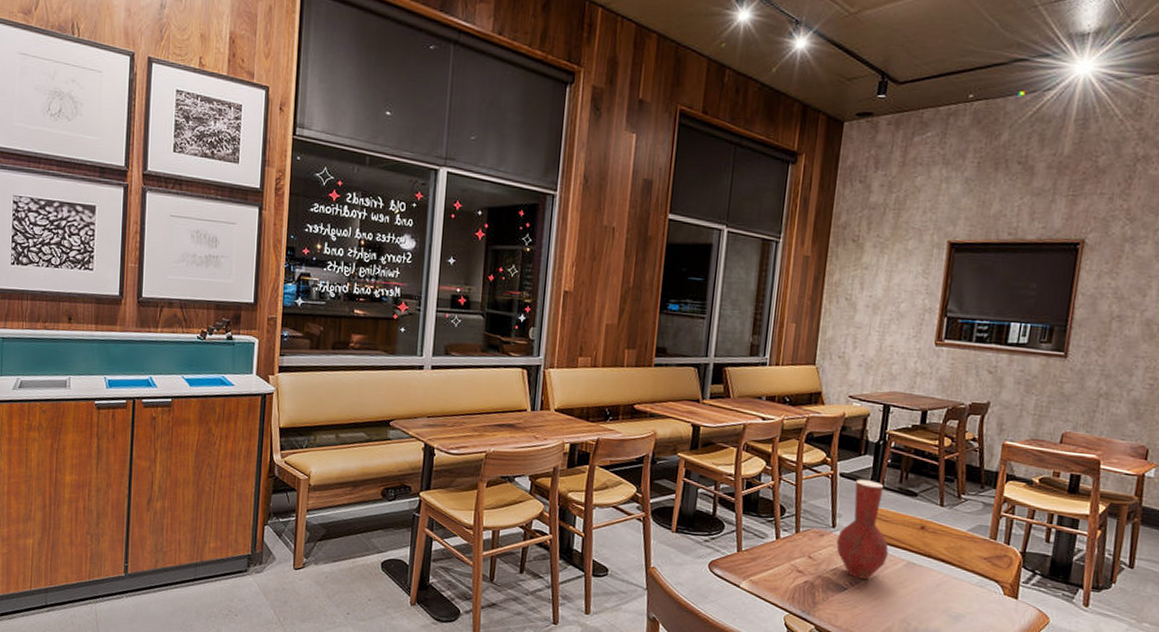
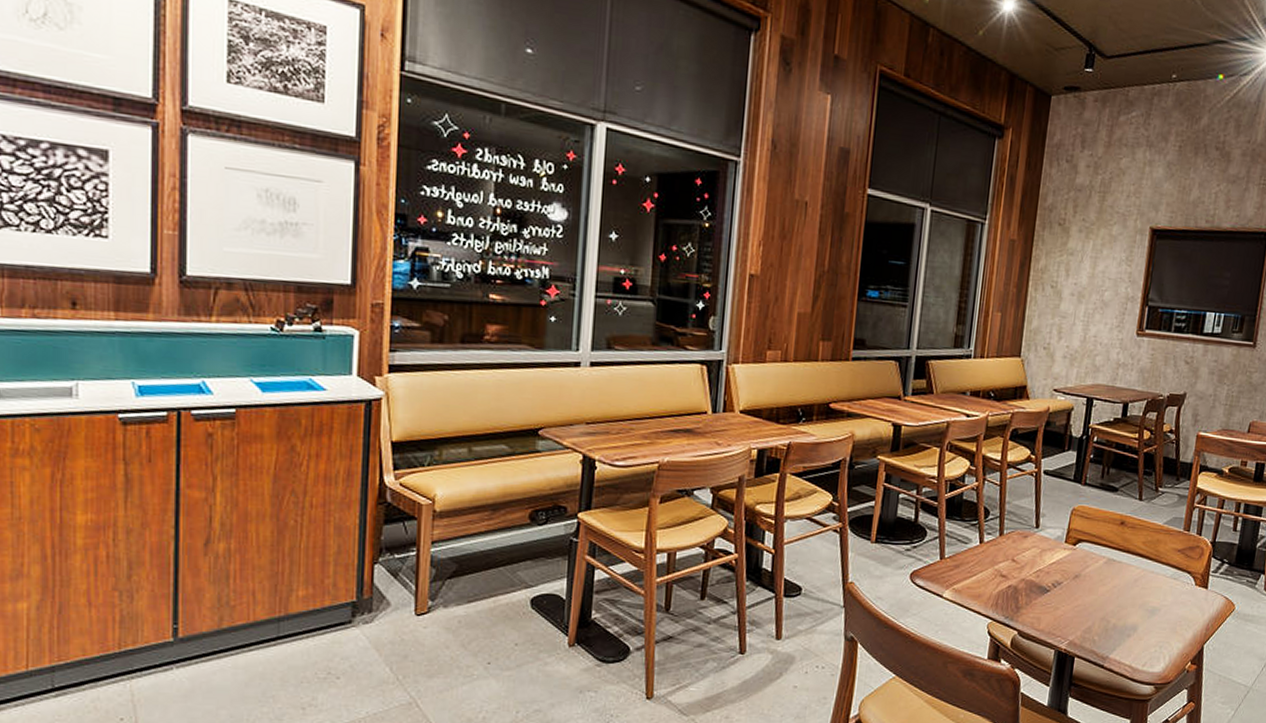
vase: present [836,479,889,580] -> none [1040,476,1090,580]

